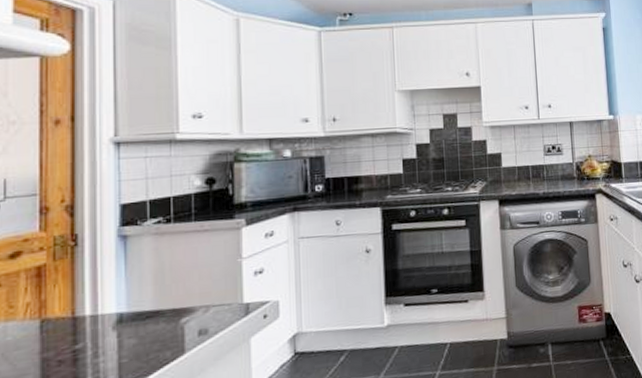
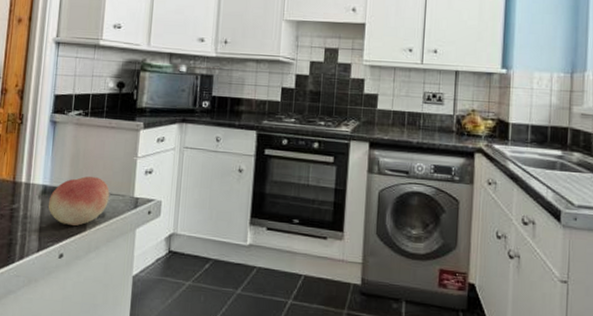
fruit: none [127,289,211,354] -> present [48,176,110,226]

